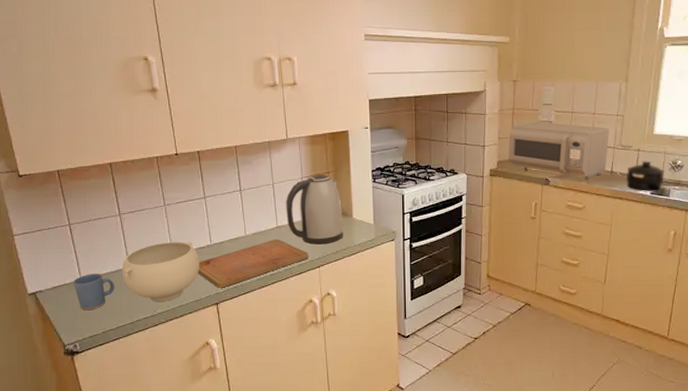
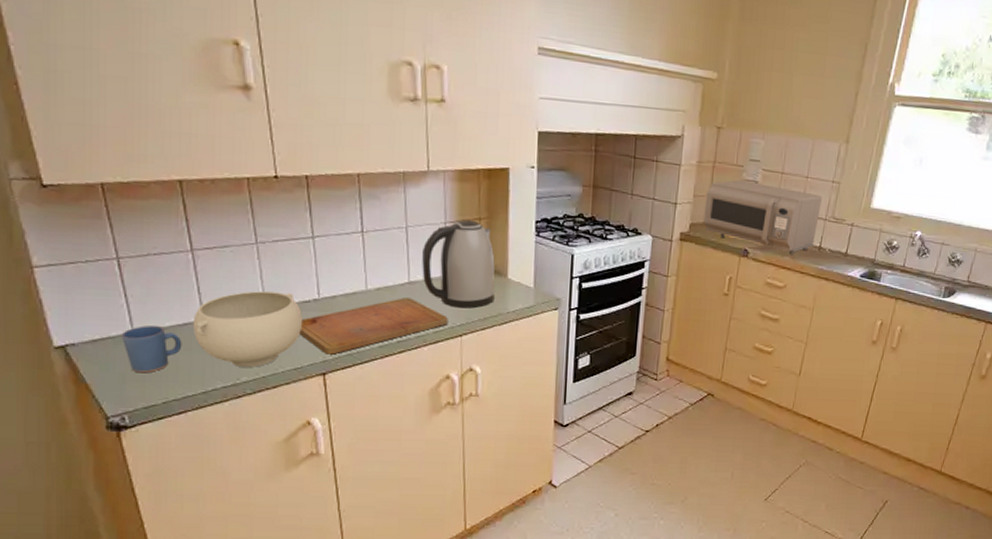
saucepan: present [626,160,665,191] -> none [834,237,879,274]

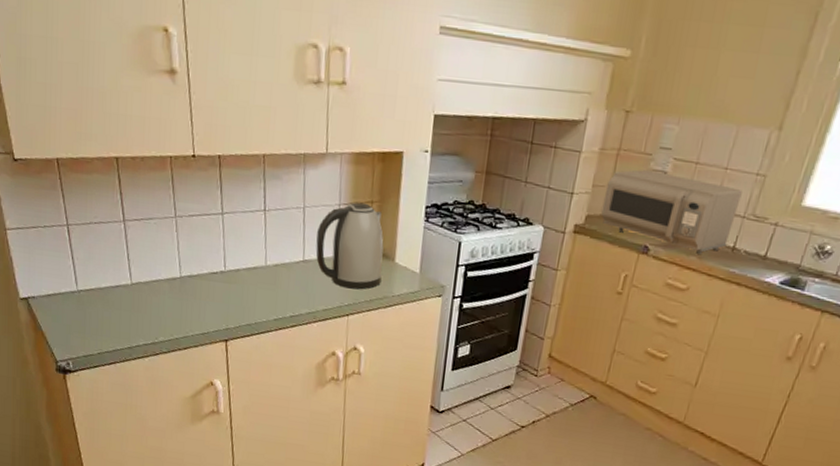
mug: present [121,325,182,373] -> none [68,285,114,327]
bowl: present [192,291,303,367] -> none [122,260,211,329]
cutting board: present [300,298,448,355] -> none [208,275,337,324]

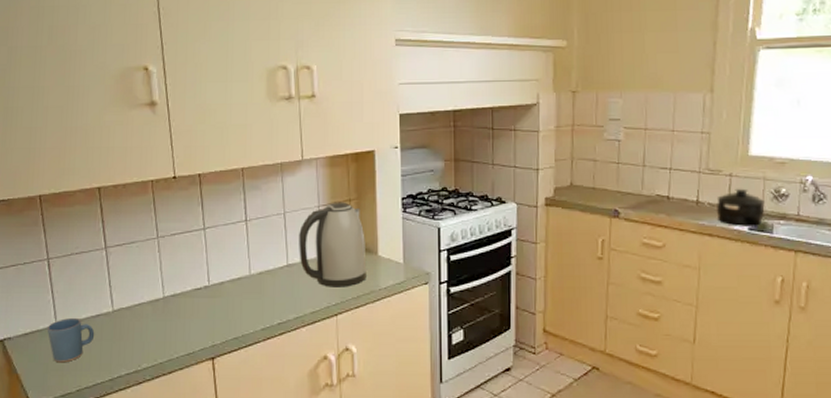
mug: none [68,285,114,327] -> present [47,318,95,363]
microwave: present [601,169,743,255] -> none [567,141,693,212]
saucepan: none [750,239,806,281] -> present [716,188,766,226]

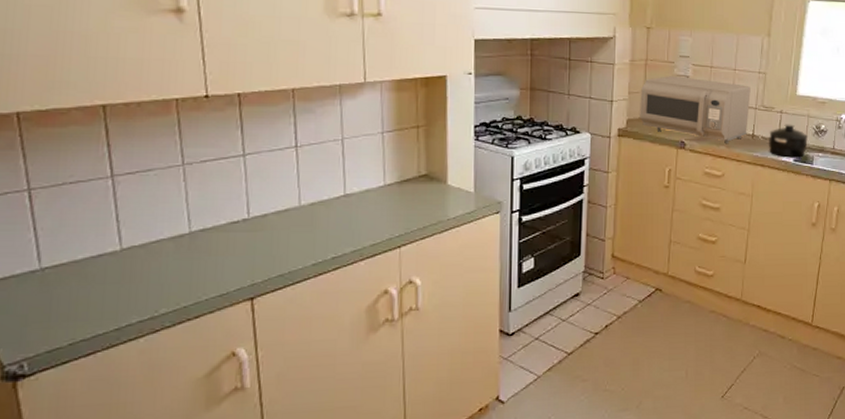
mug: present [47,318,95,363] -> none [26,260,96,313]
kettle: present [299,202,367,287] -> none [358,128,435,218]
microwave: none [567,141,693,212] -> present [640,76,751,145]

